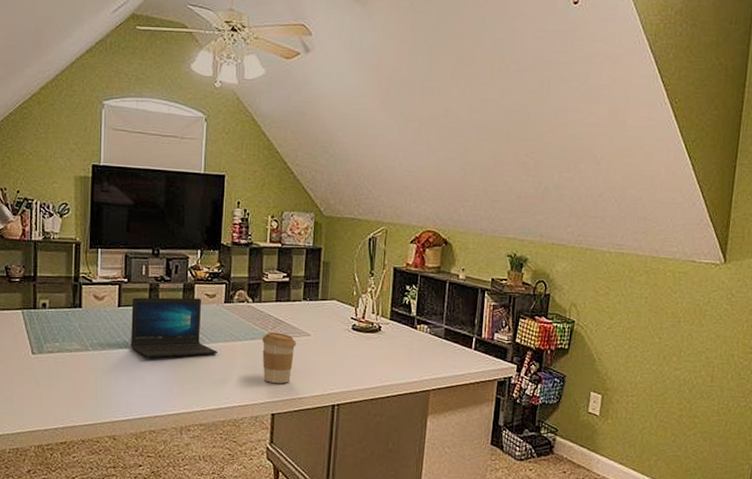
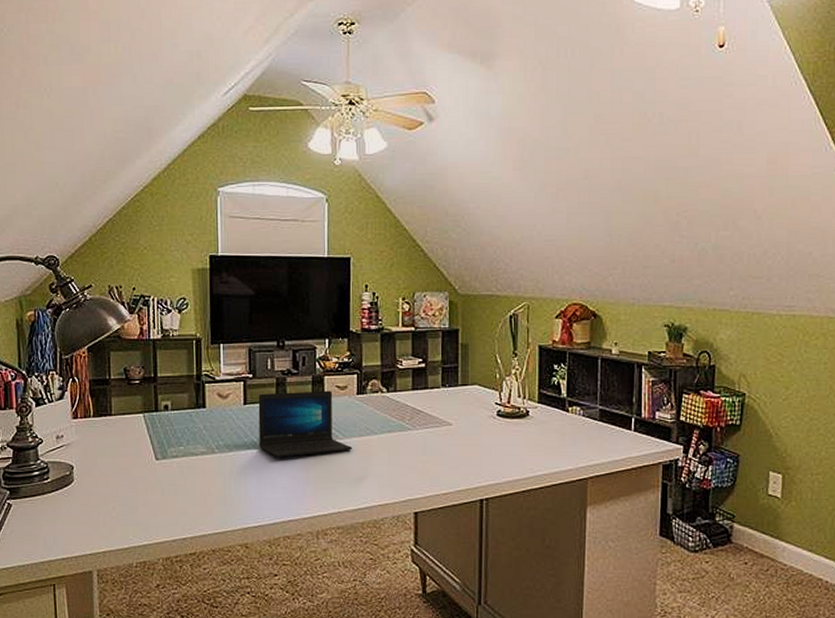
coffee cup: present [262,332,296,383] -> none [399,423,437,478]

